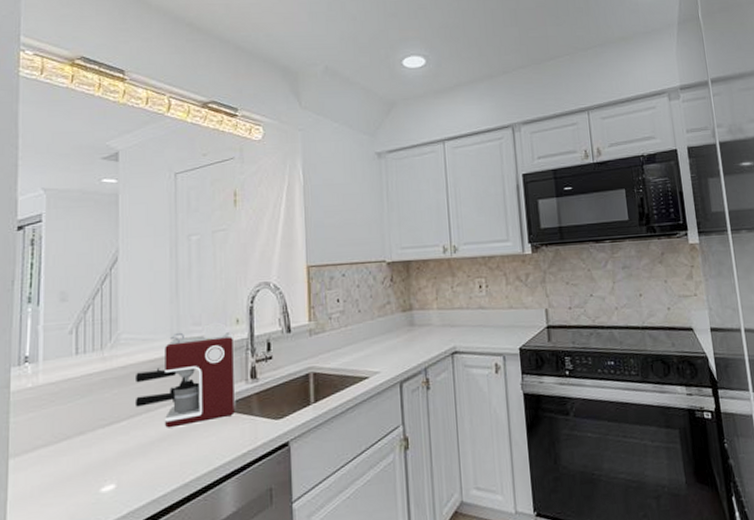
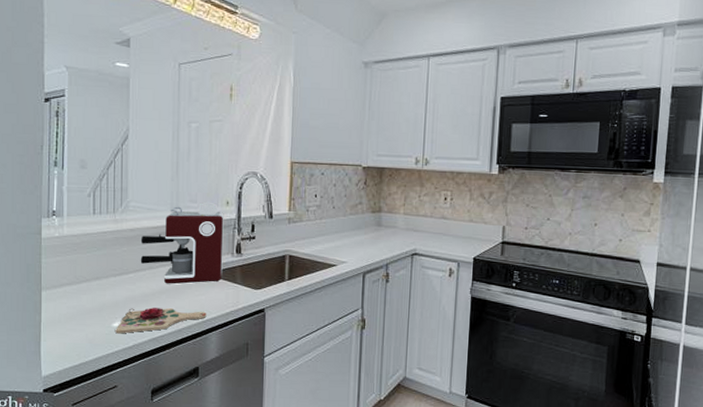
cutting board: none [105,455,219,501] -> present [115,308,207,334]

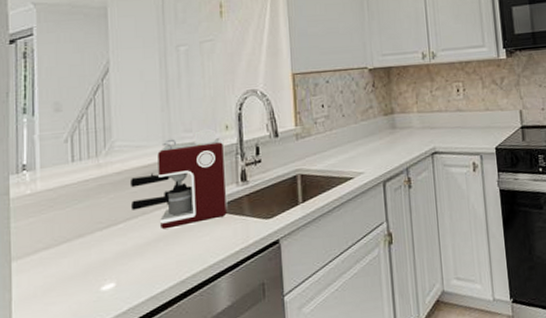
cutting board: present [115,308,207,334] -> none [105,254,213,299]

